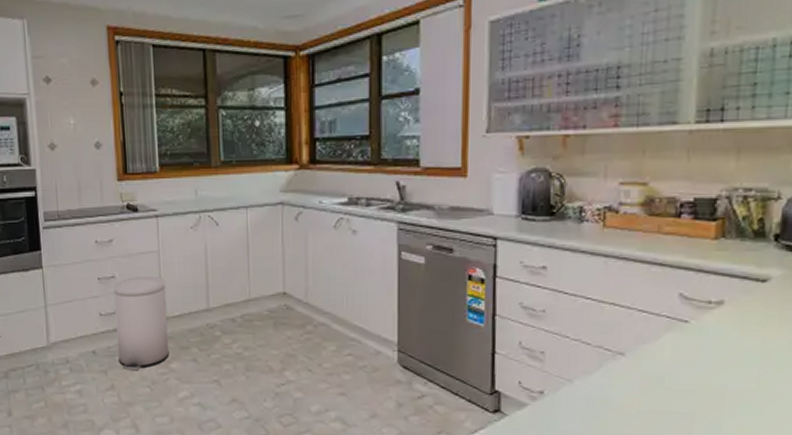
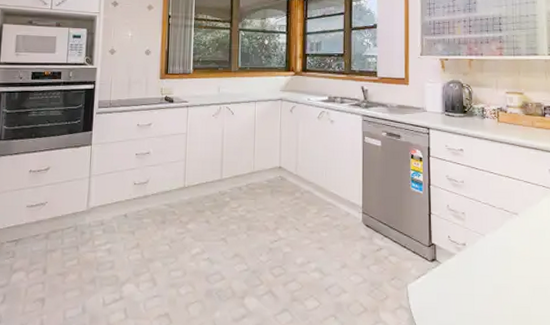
pedal bin: present [113,277,169,370] -> none [145,153,190,230]

